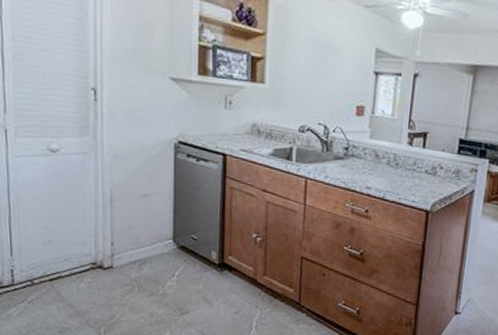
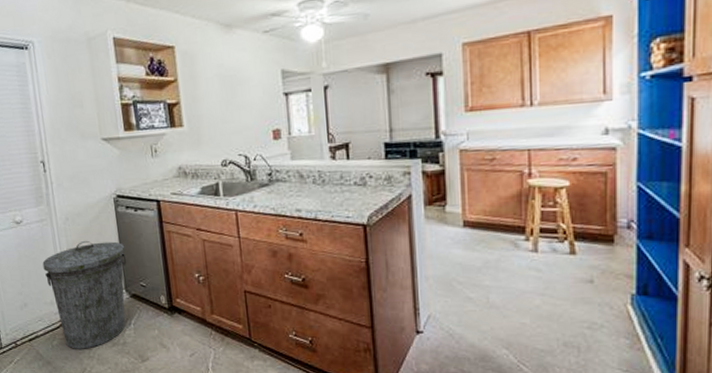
trash can: none [78,182,180,296] -> present [42,240,126,349]

